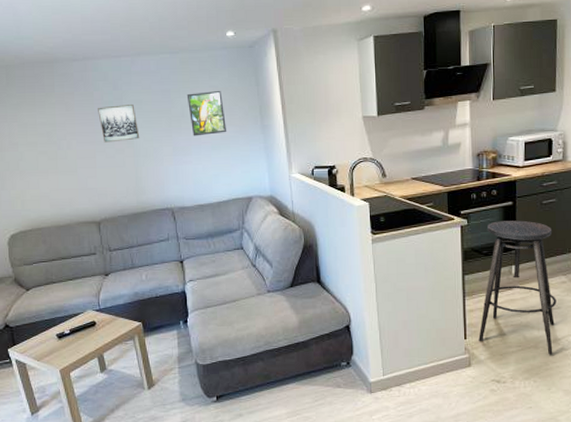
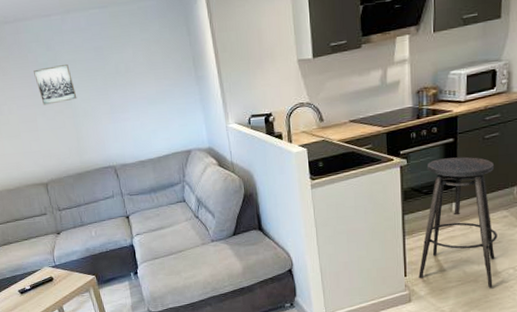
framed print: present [186,91,227,136] -> none [119,44,162,93]

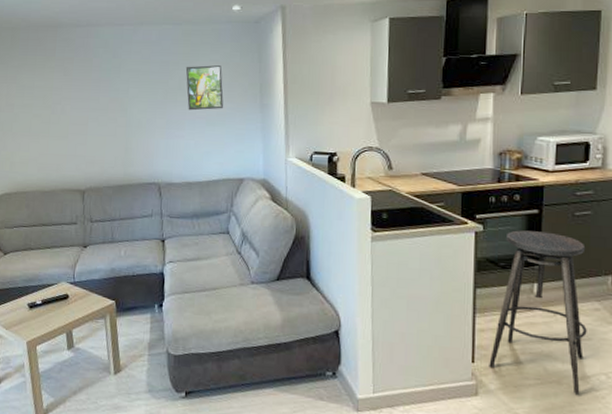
wall art: present [34,64,77,105] -> none [95,73,134,111]
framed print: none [119,44,162,93] -> present [185,65,224,111]

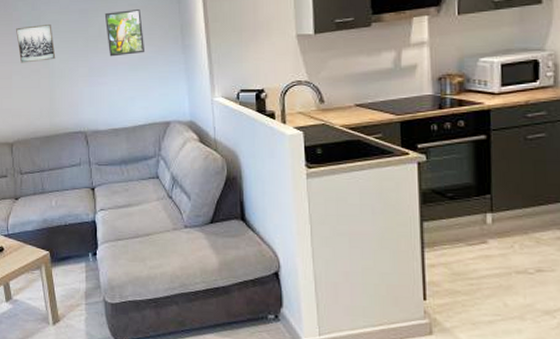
wall art: none [95,73,134,111] -> present [16,25,56,63]
stool: present [489,230,587,395] -> none [442,158,550,330]

